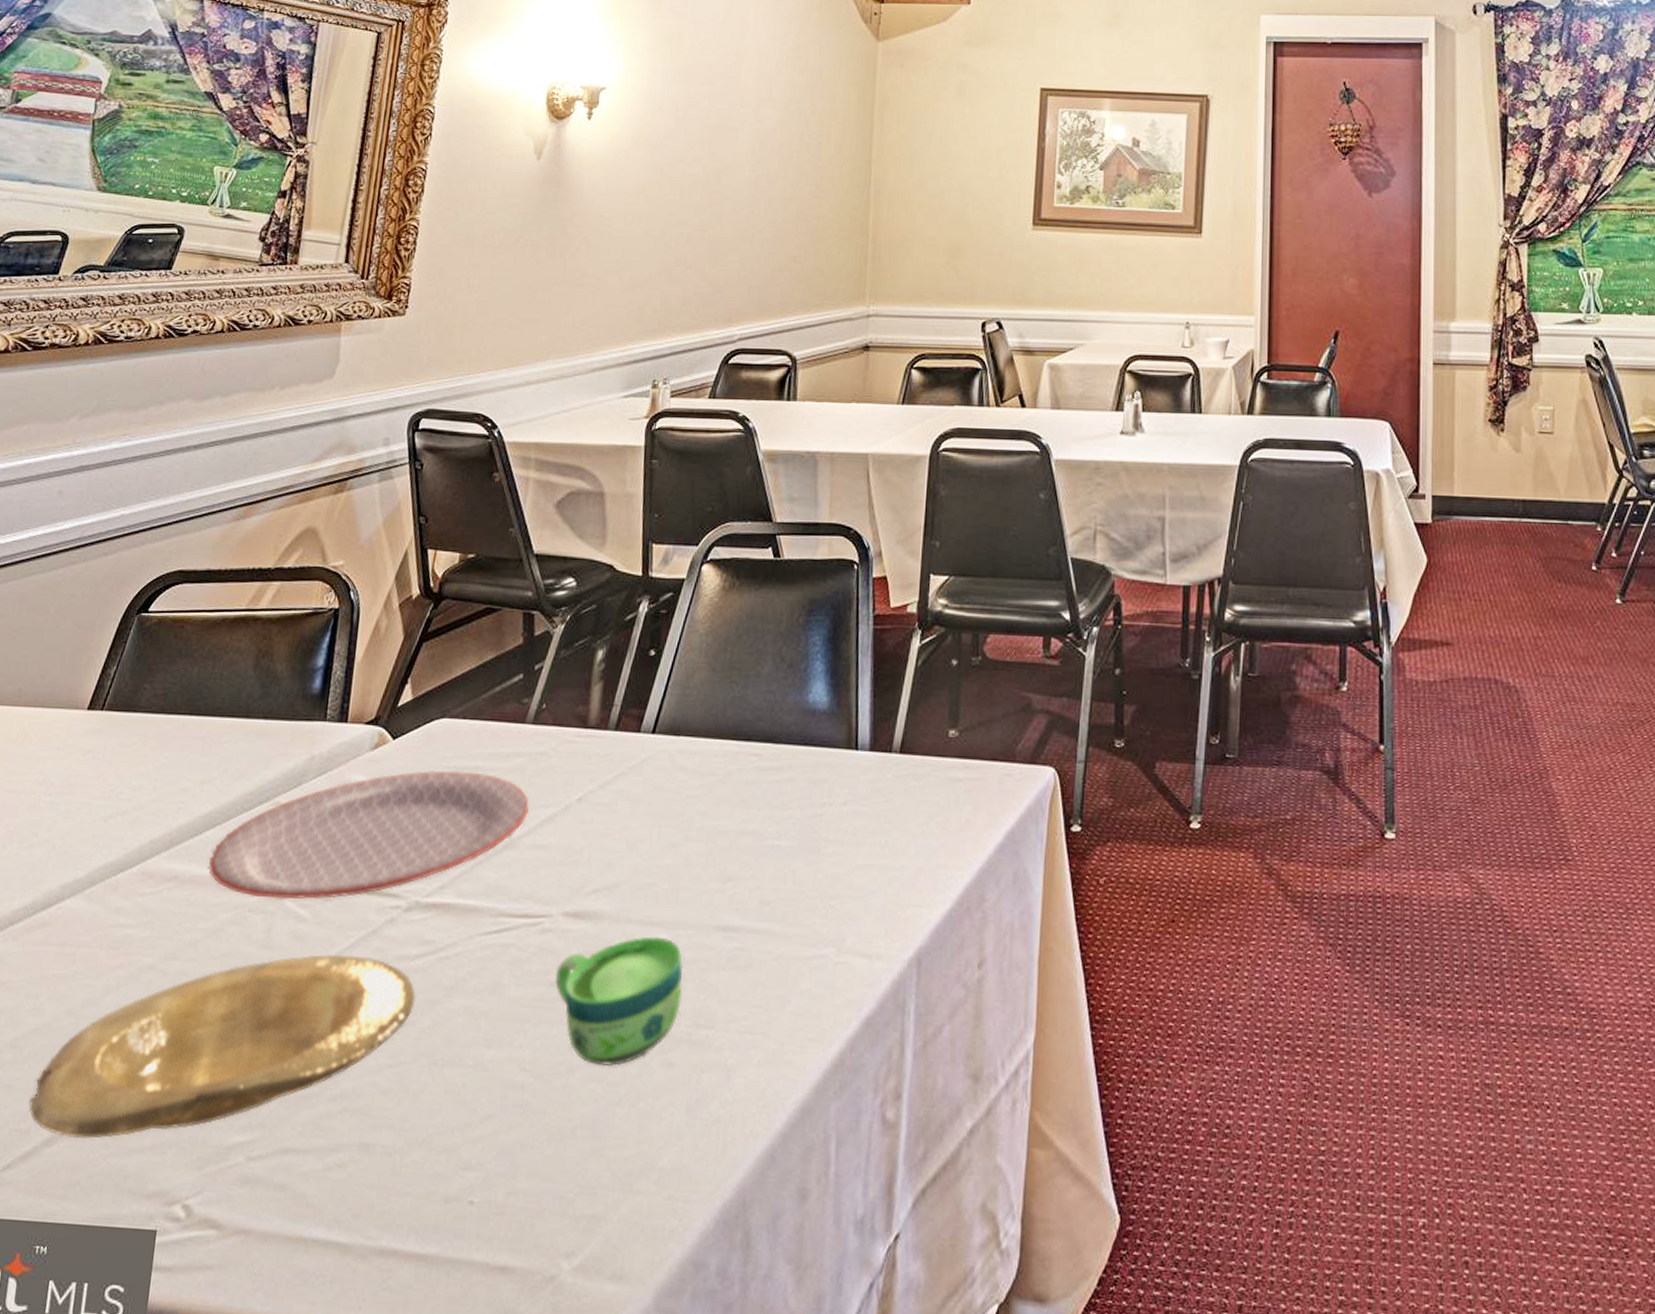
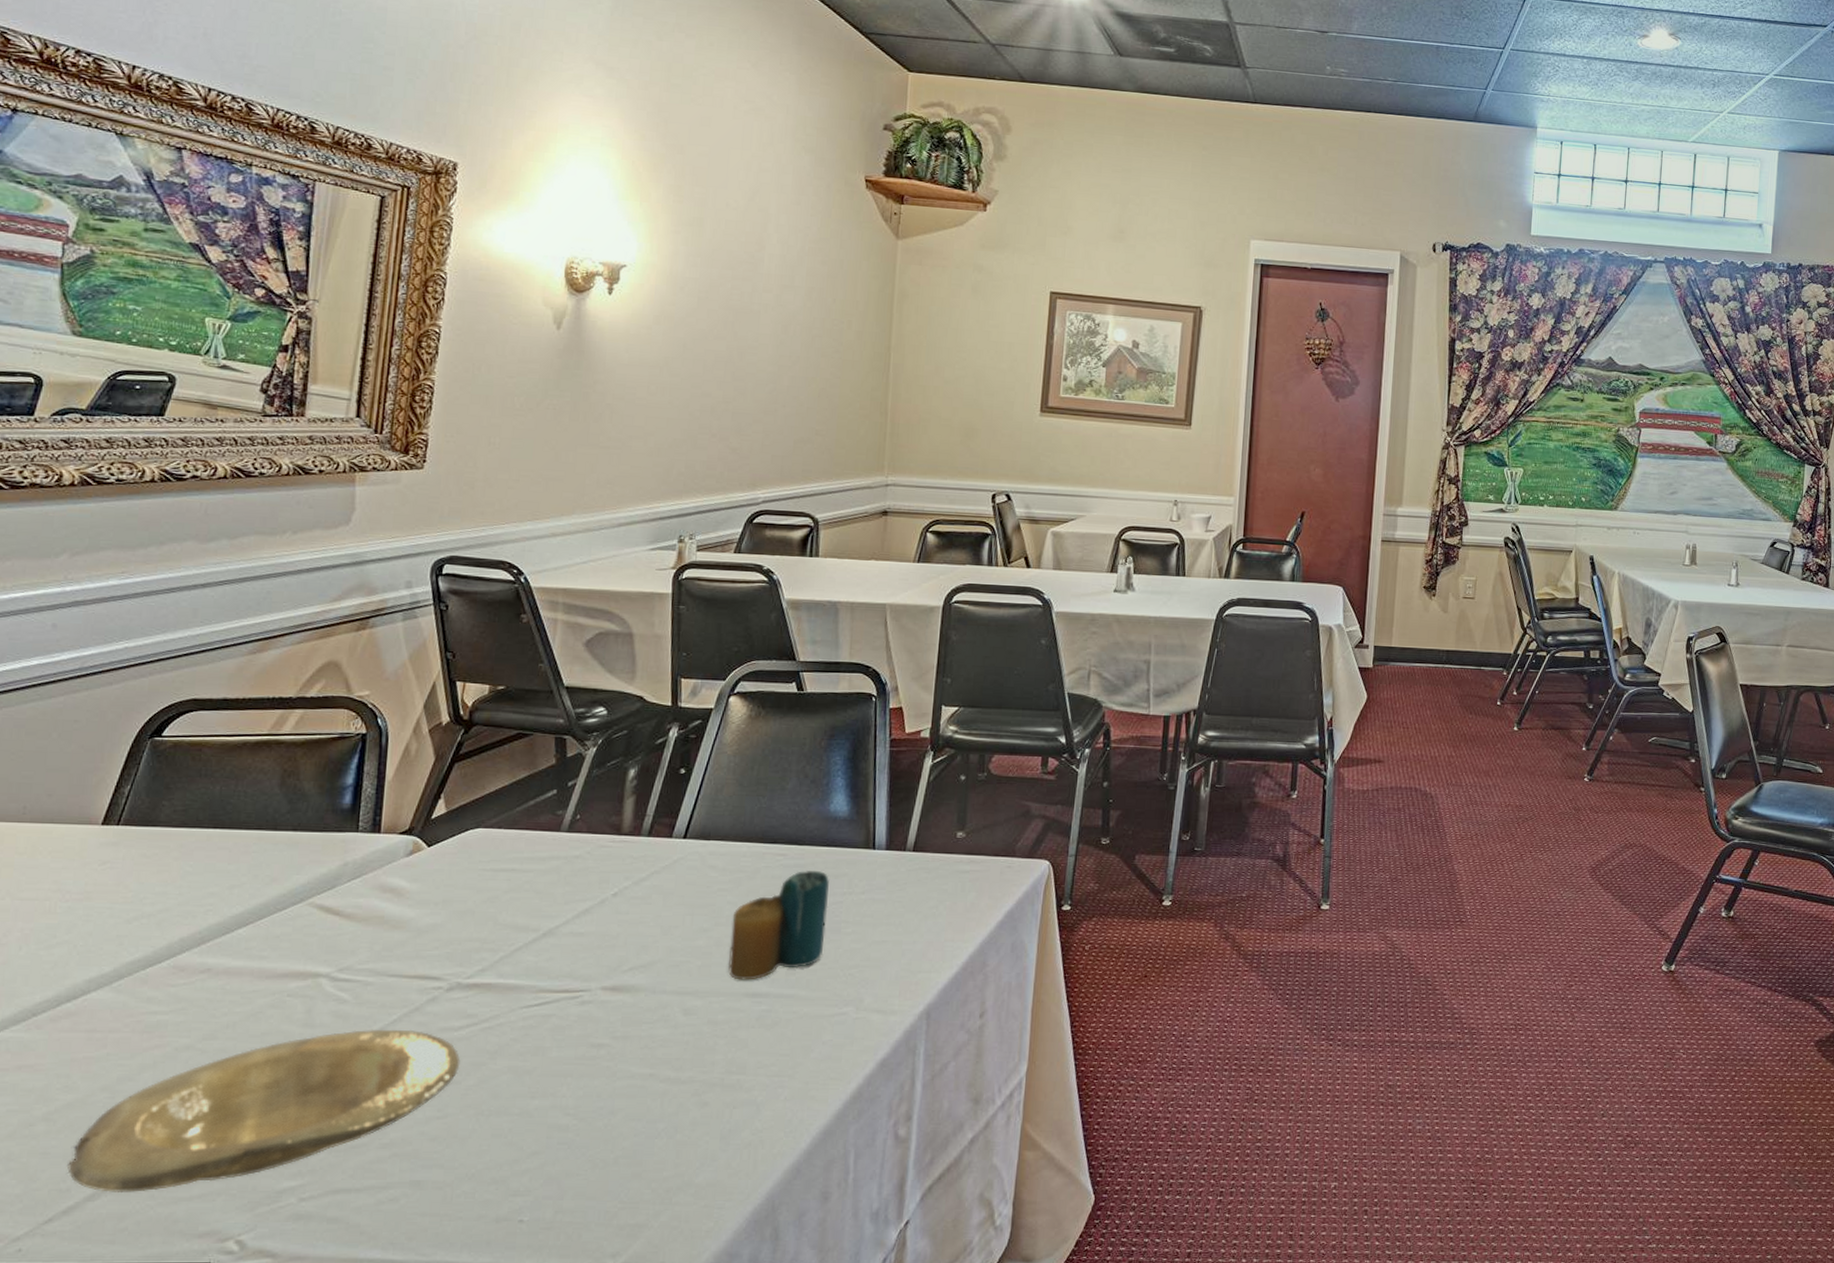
plate: present [208,770,529,900] -> none [242,872,566,985]
cup: present [554,936,683,1067] -> none [595,1003,716,1109]
candle: none [698,774,808,910] -> present [728,870,829,980]

